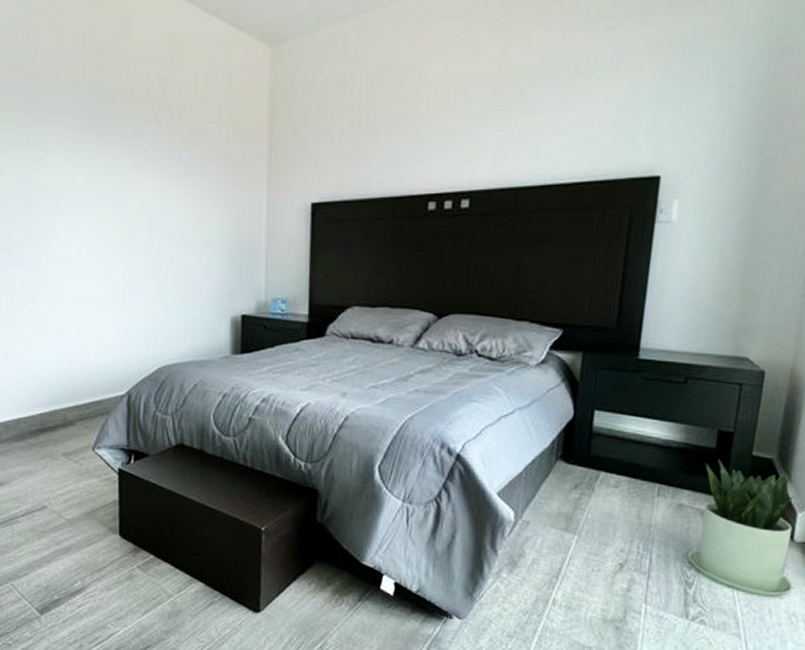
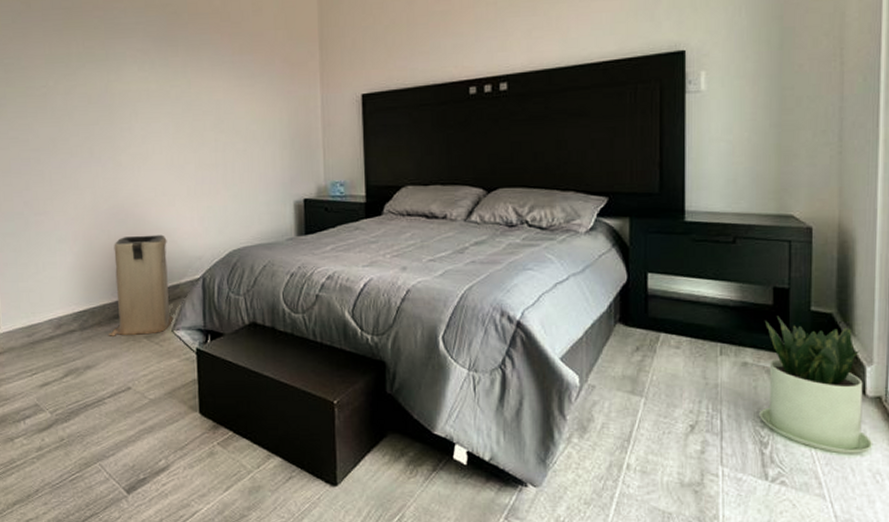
laundry basket: none [23,345,95,452] -> present [109,234,173,336]

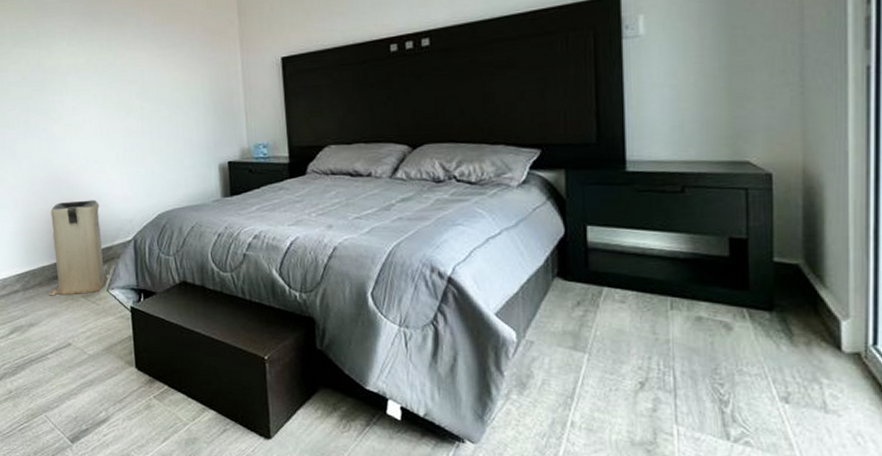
planter: present [759,316,873,454] -> none [718,267,852,414]

